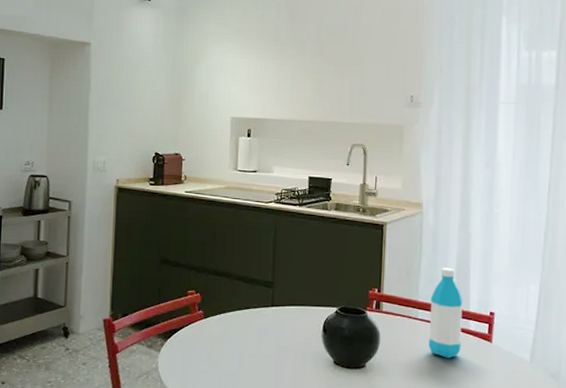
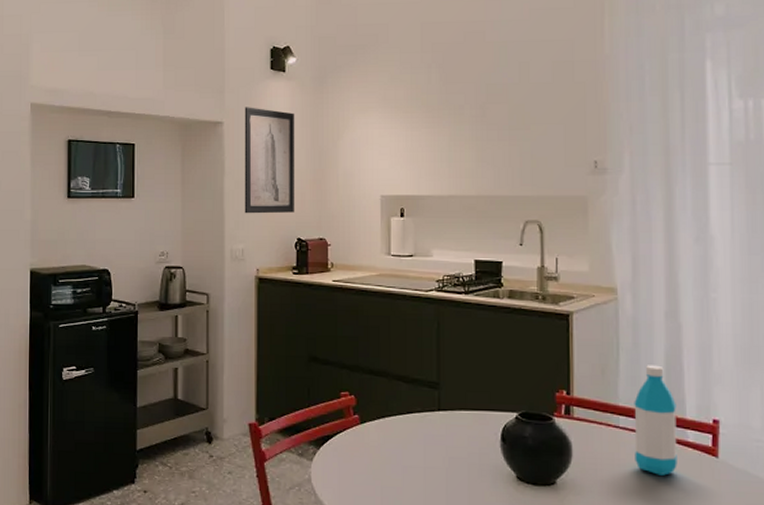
wall art: none [107,30,158,130] -> present [244,107,295,214]

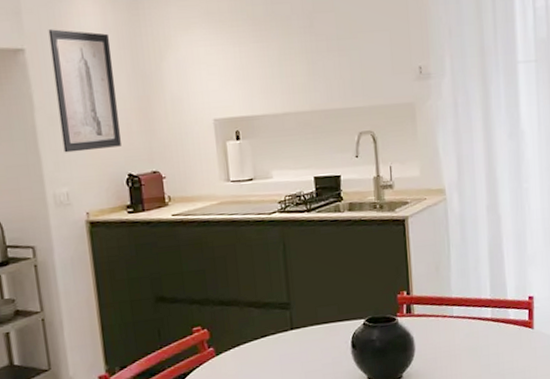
water bottle: present [634,365,677,476] -> none [464,255,502,353]

